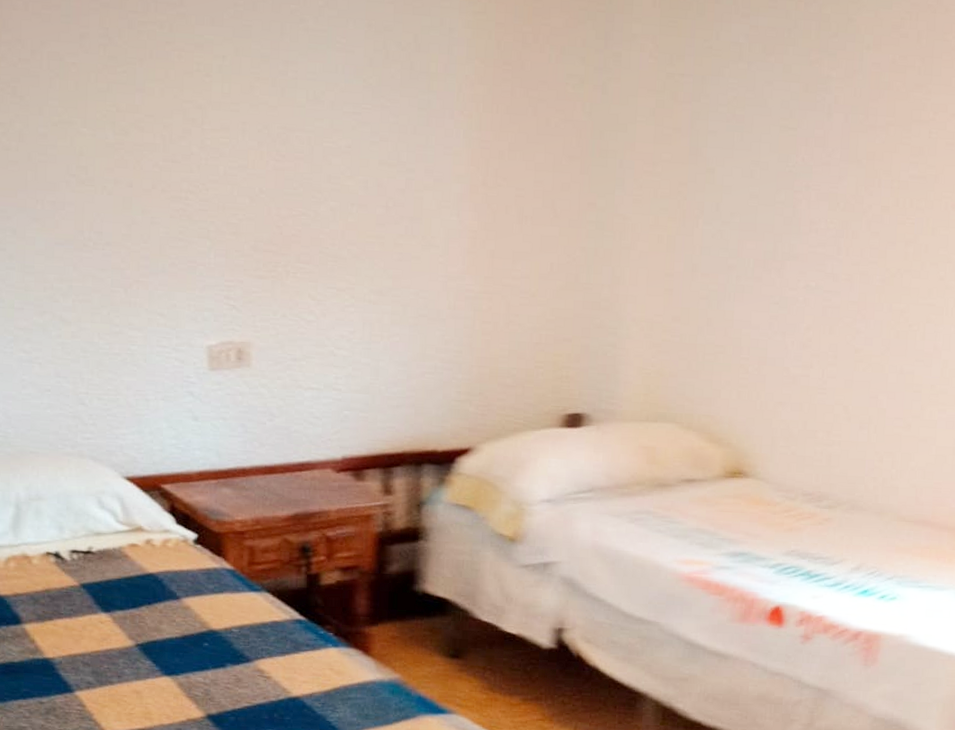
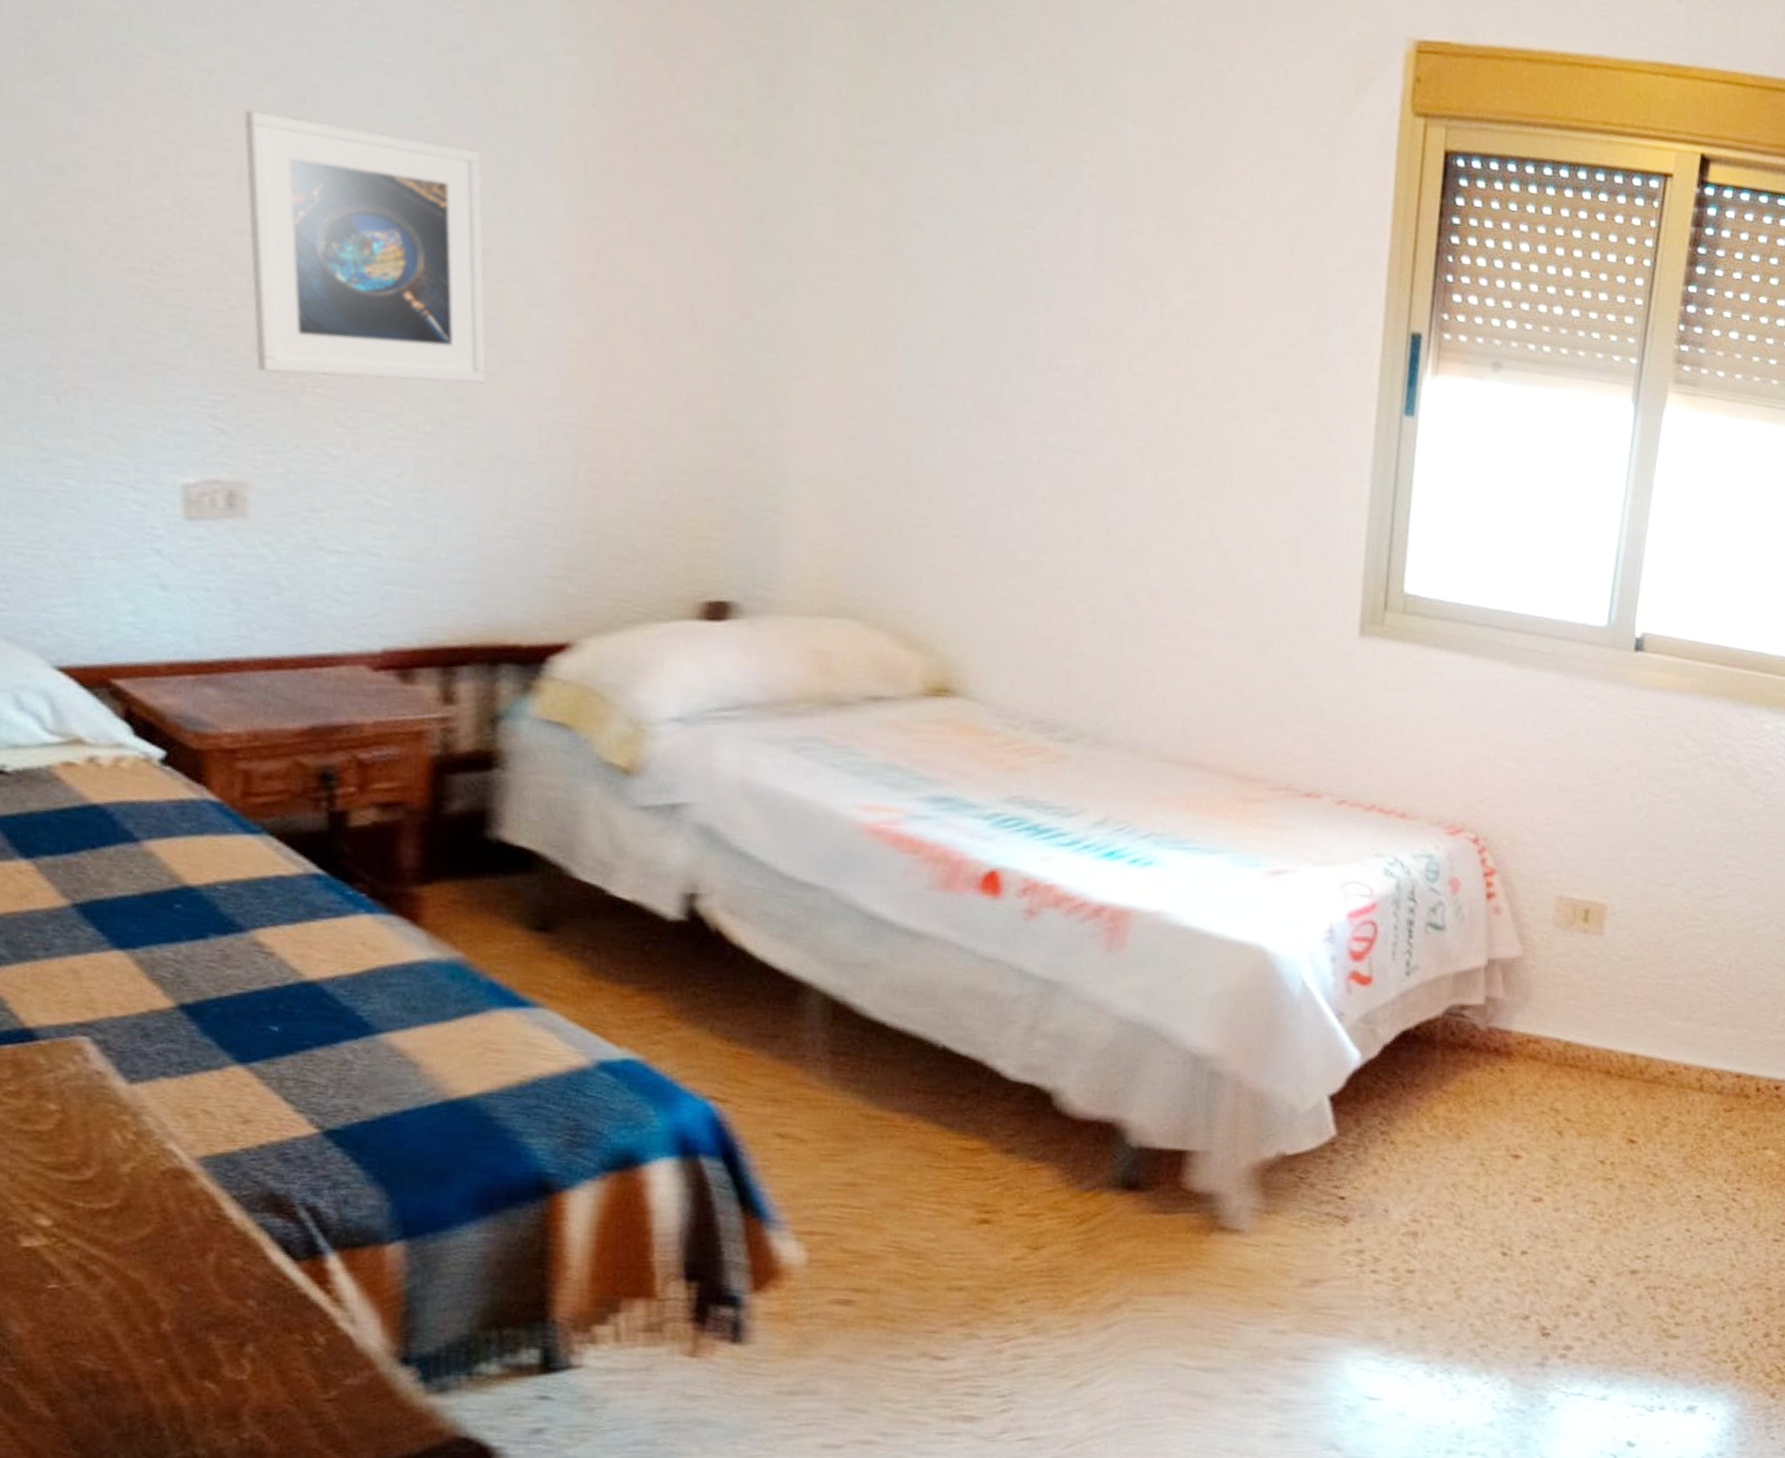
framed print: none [246,82,412,265] -> present [244,110,487,385]

